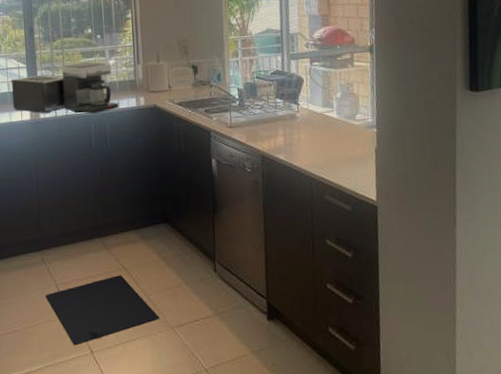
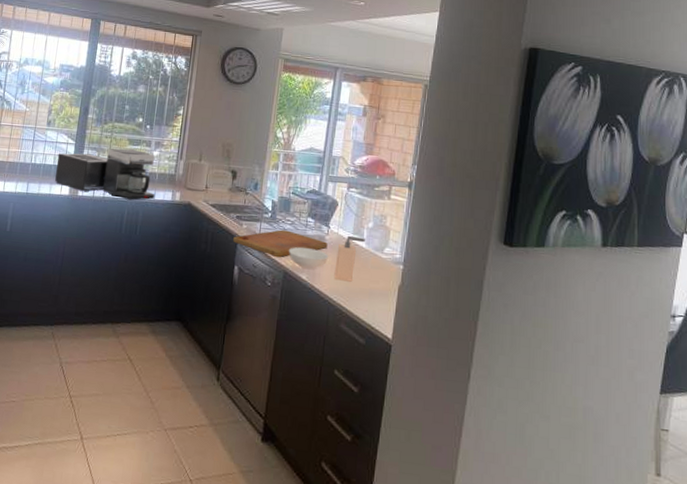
door mat: present [45,275,160,345] -> none [48,365,155,428]
cutting board: none [206,115,300,144] -> present [233,229,328,258]
bowl: none [262,128,303,150] -> present [288,247,329,270]
soap dispenser: none [310,108,336,155] -> present [334,235,365,282]

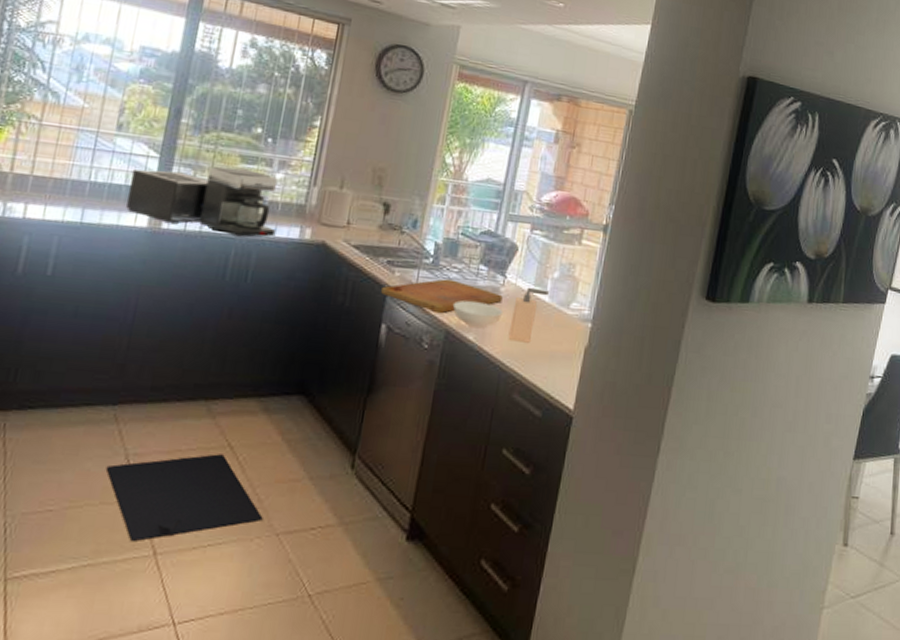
door mat: none [48,365,155,428] -> present [106,454,263,541]

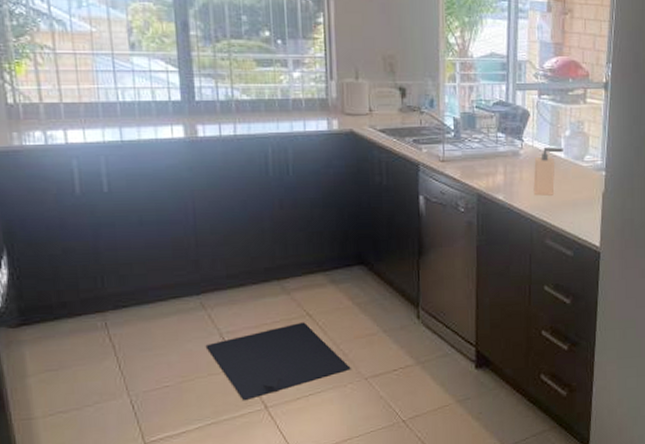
toaster: present [126,169,209,224] -> none [156,82,234,132]
coffee maker: present [199,166,277,238] -> none [229,72,306,135]
cutting board: present [381,279,503,314] -> none [413,149,523,181]
bowl: present [452,300,504,329] -> none [479,166,526,189]

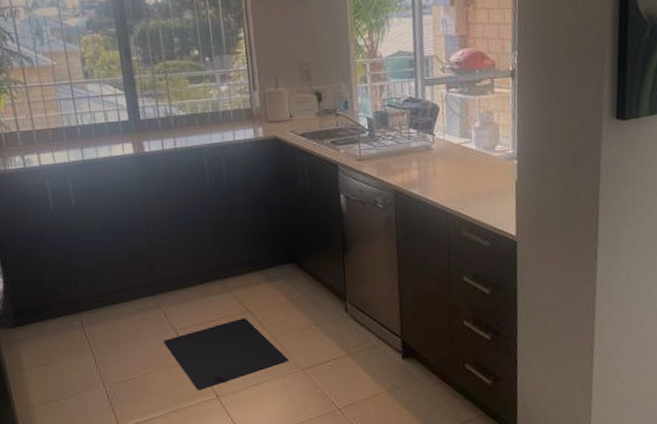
soap dispenser: present [533,147,563,196] -> none [446,139,474,189]

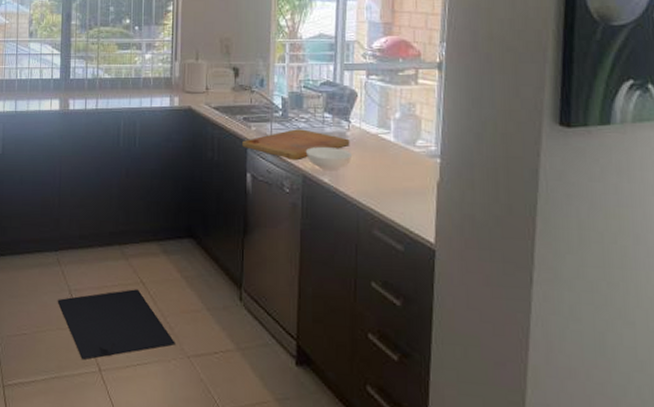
cutting board: none [333,146,436,177] -> present [242,129,350,161]
bowl: none [394,161,439,184] -> present [305,147,353,172]

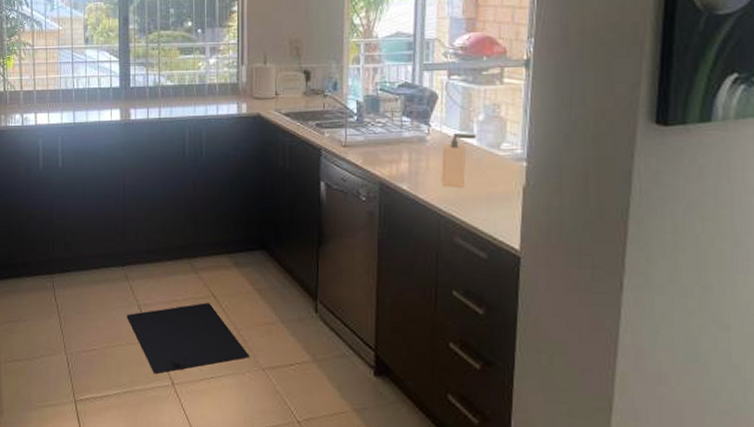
cutting board: present [242,129,350,161] -> none [315,134,430,168]
bowl: present [305,147,353,172] -> none [382,153,433,178]
soap dispenser: none [360,129,393,182] -> present [441,132,476,187]

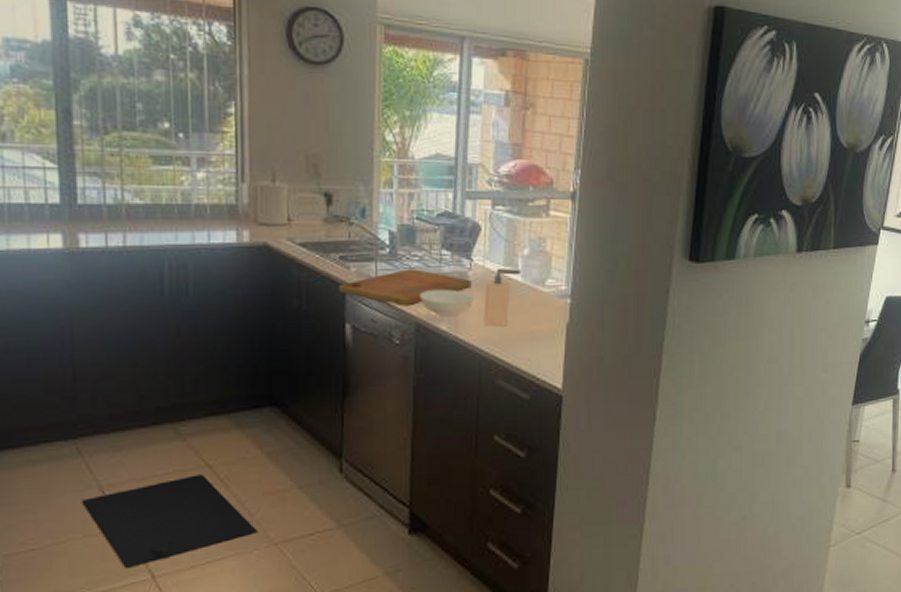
cutting board: none [315,134,430,168] -> present [339,269,472,307]
bowl: none [382,153,433,178] -> present [418,290,475,318]

